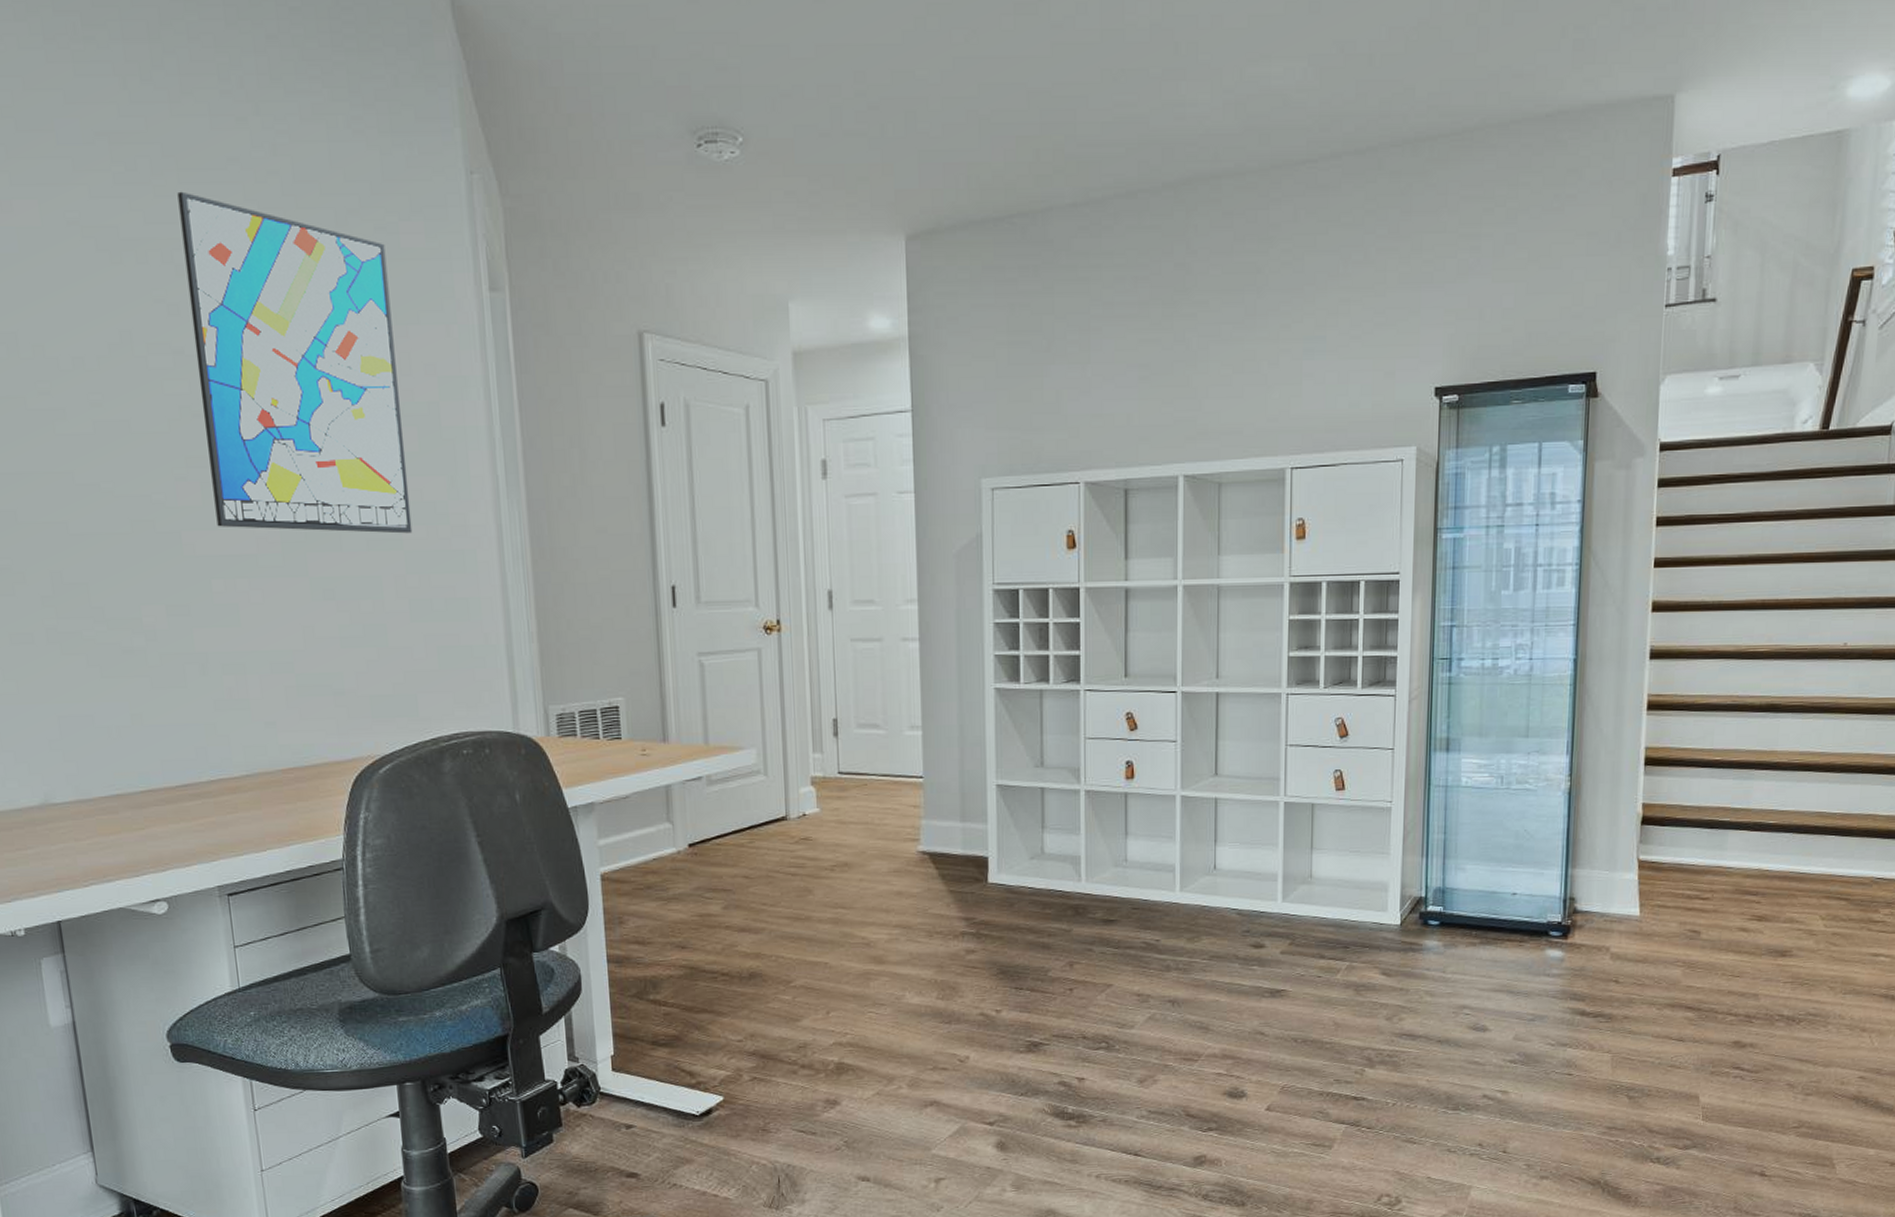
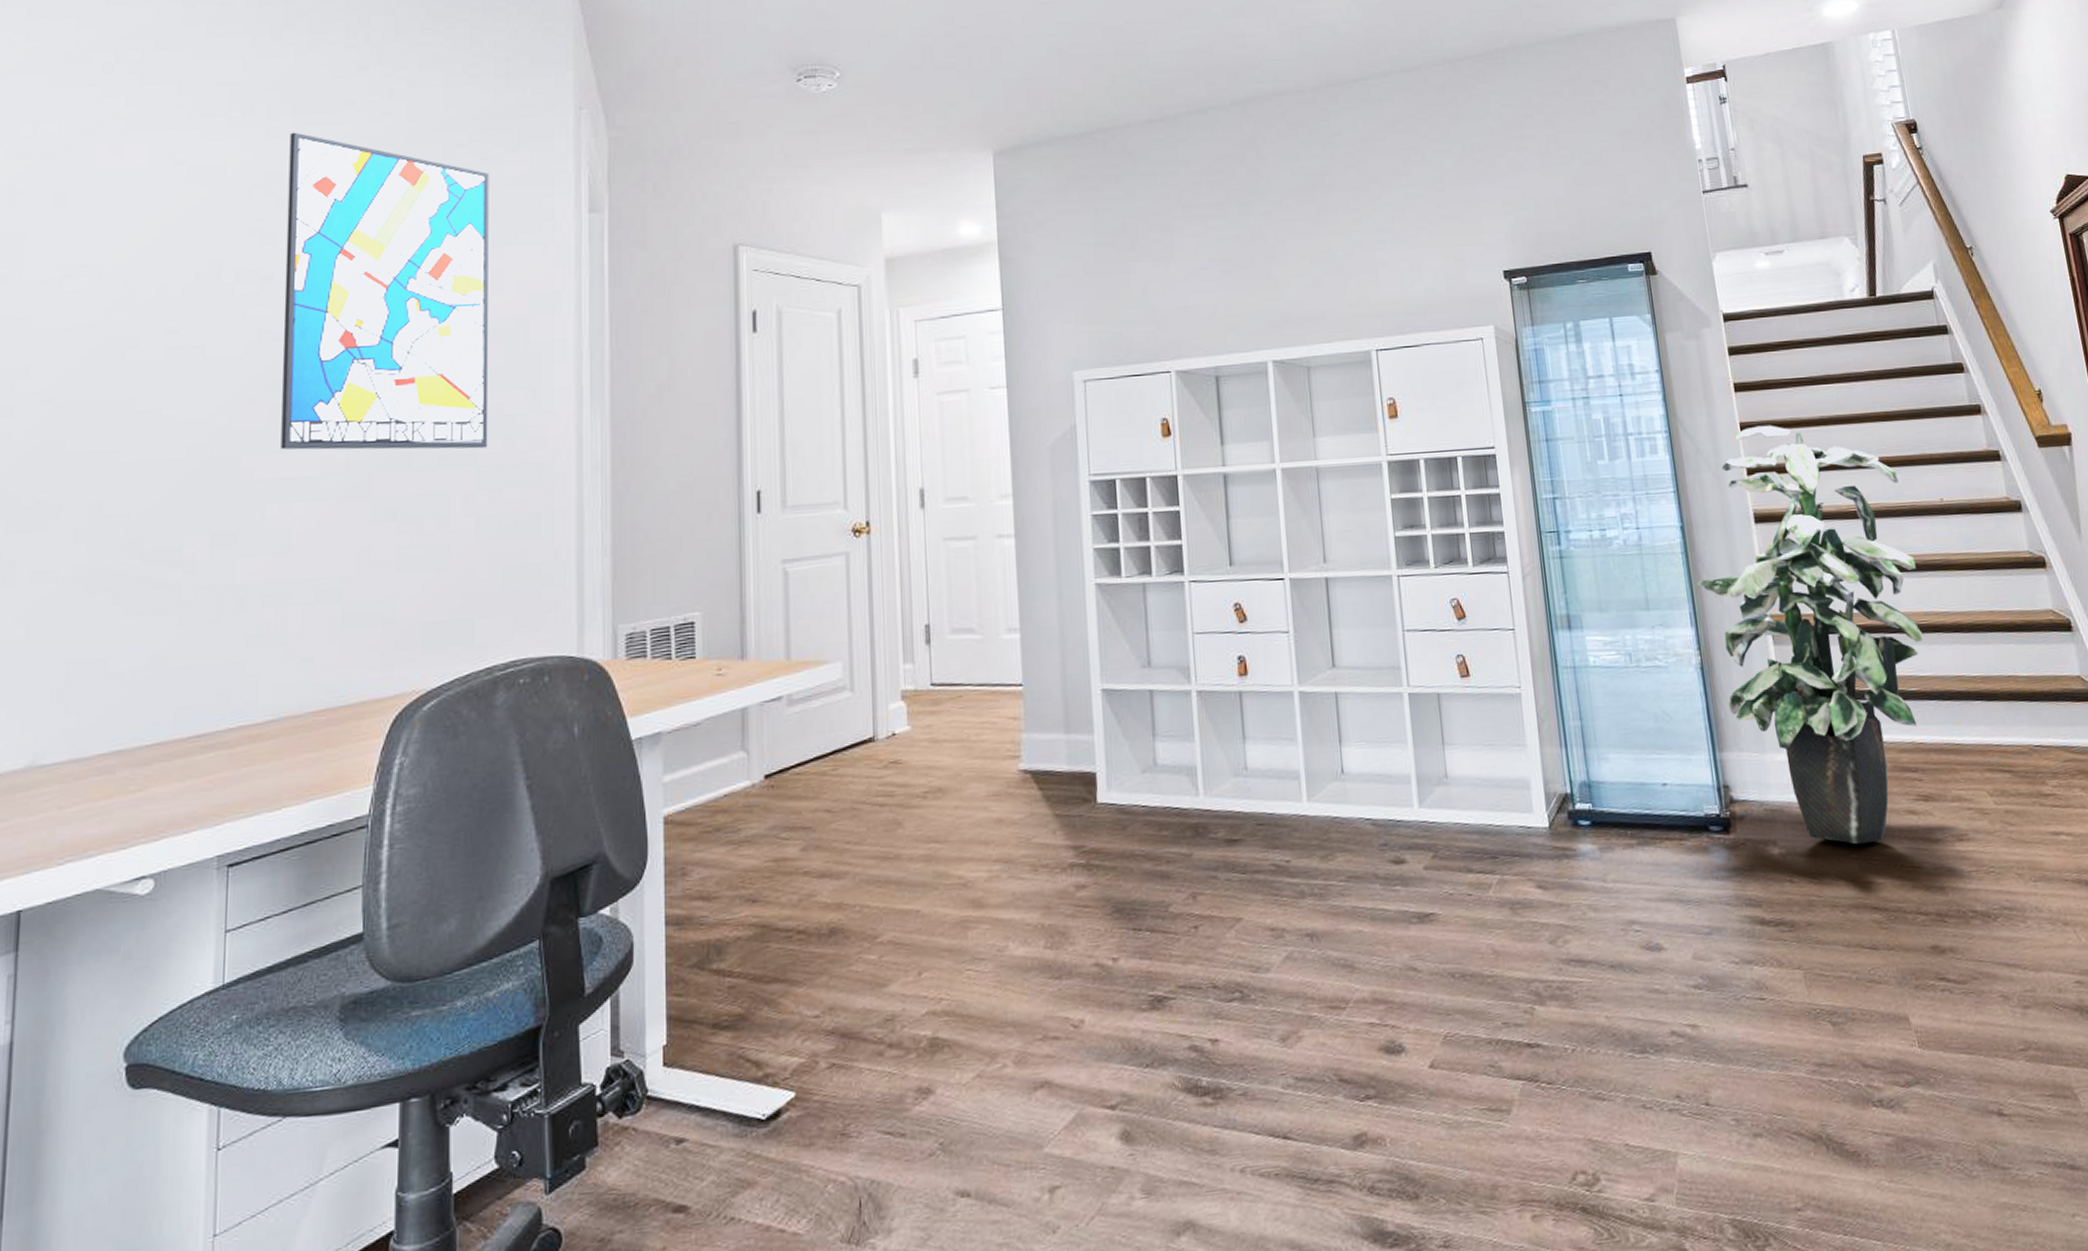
indoor plant: none [1578,561,1806,955] -> present [1695,425,1923,845]

